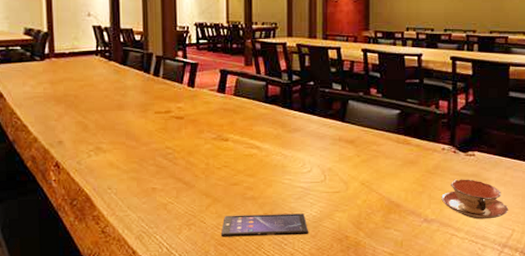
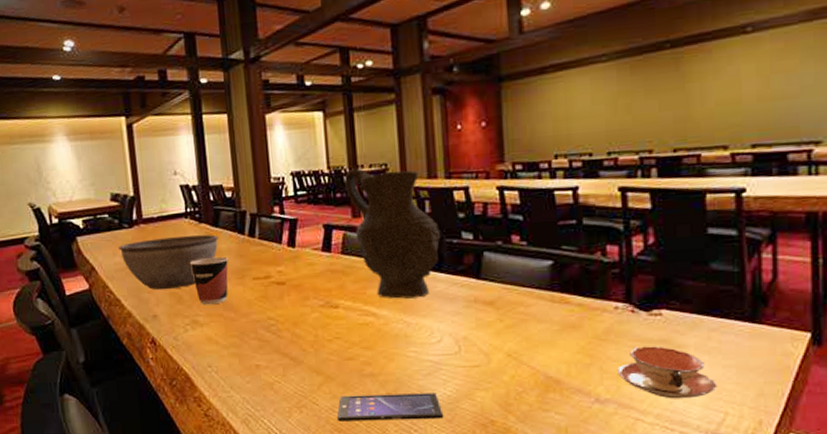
bowl: none [29,72,126,118] -> present [118,234,219,289]
cup: none [97,91,134,134] -> present [189,256,229,305]
decorative vase: none [241,24,316,135] -> present [345,168,441,299]

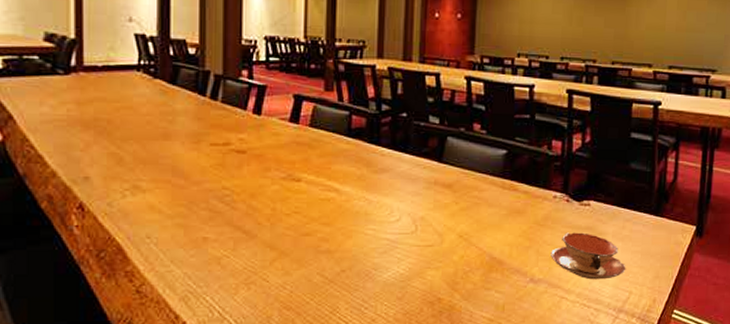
bowl: present [118,234,219,289] -> none [48,90,175,148]
cup: present [189,256,229,305] -> none [136,117,185,170]
smartphone: present [336,393,444,422] -> none [286,271,395,299]
decorative vase: present [345,168,441,299] -> none [321,41,410,177]

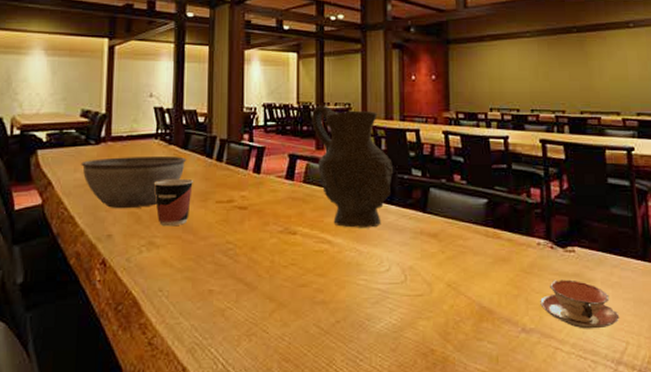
bowl: none [48,90,175,148] -> present [81,157,187,208]
cup: none [136,117,185,170] -> present [153,178,194,227]
decorative vase: none [321,41,410,177] -> present [312,105,394,228]

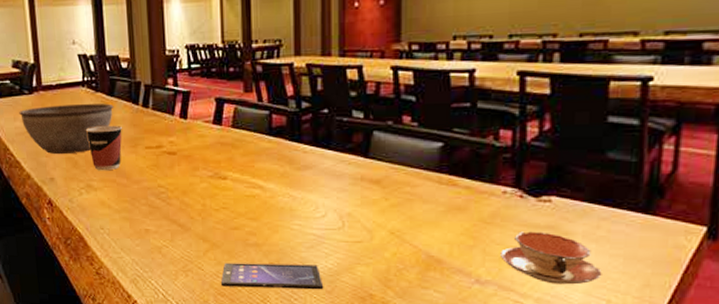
smartphone: none [285,321,388,351] -> present [220,262,324,290]
decorative vase: present [312,105,394,228] -> none [238,43,331,174]

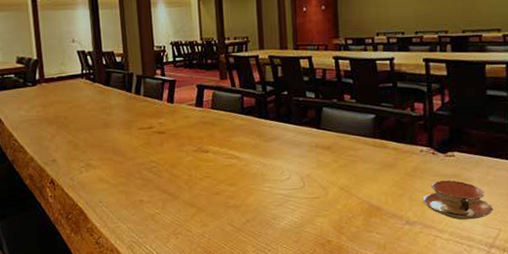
bowl: present [19,103,114,154] -> none [23,92,110,138]
cup: present [85,125,123,171] -> none [84,110,118,151]
smartphone: present [220,262,324,290] -> none [206,220,292,245]

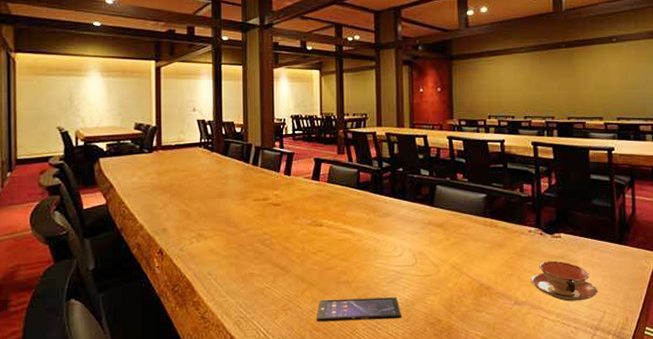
smartphone: none [206,220,292,245] -> present [316,297,402,322]

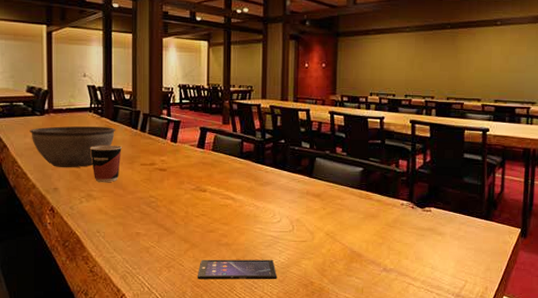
bowl: none [137,162,227,206] -> present [30,126,116,167]
cup: none [199,180,234,221] -> present [89,145,123,183]
teacup: present [529,261,598,302] -> none [399,232,462,270]

